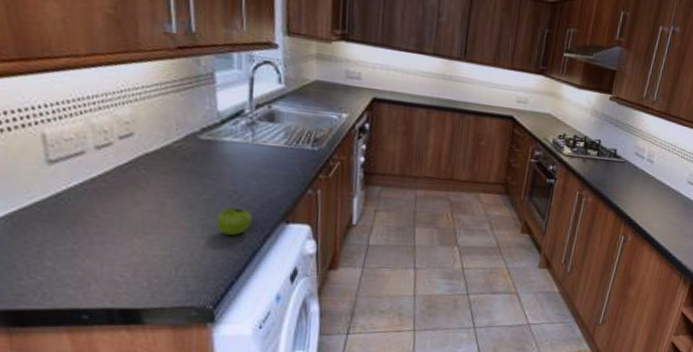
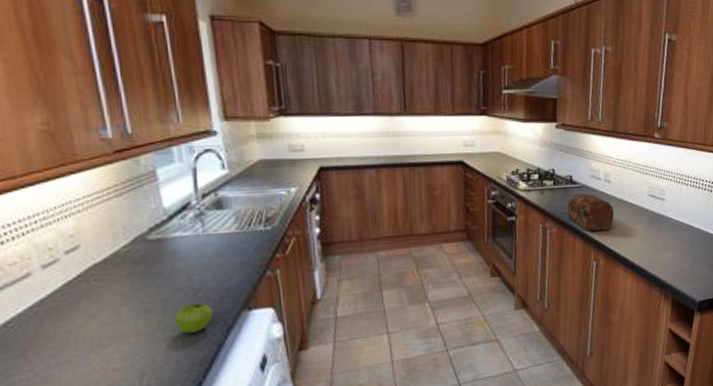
bread loaf: none [605,168,652,209] -> present [566,193,615,232]

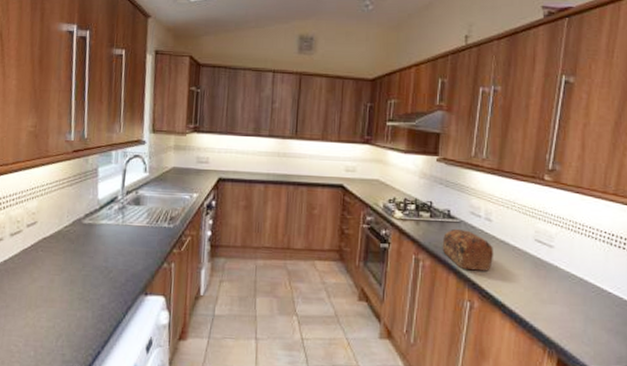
fruit: present [174,302,212,334] -> none [89,281,118,307]

